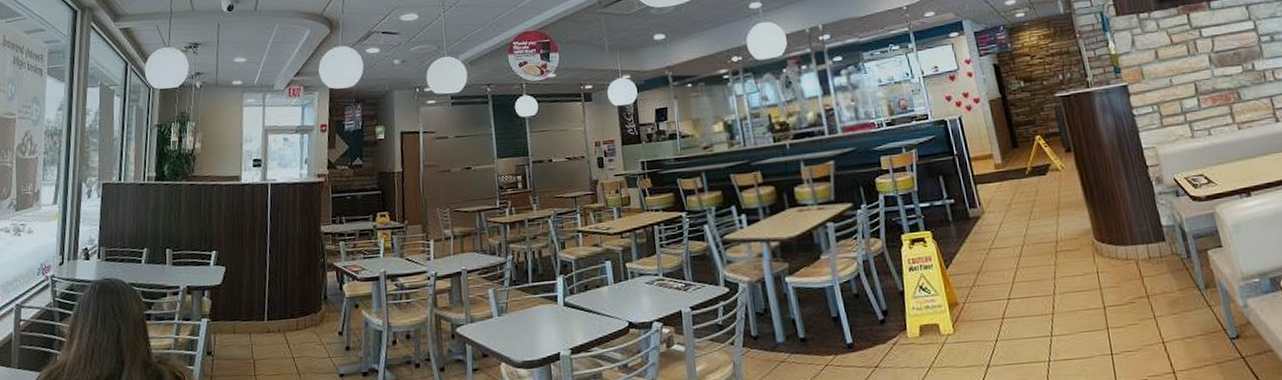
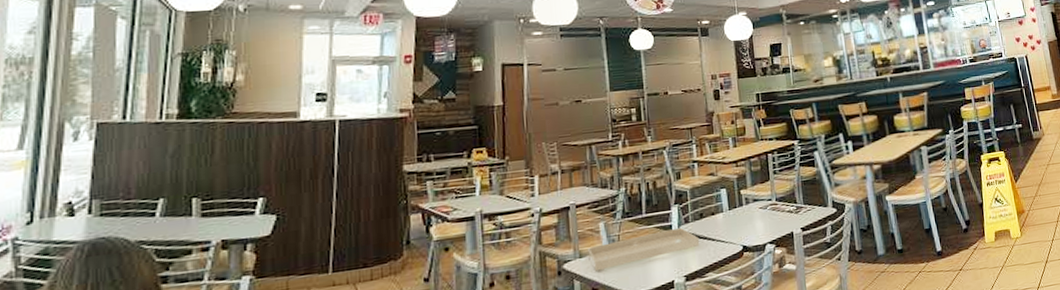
tray: none [477,298,585,337] -> present [586,227,700,272]

